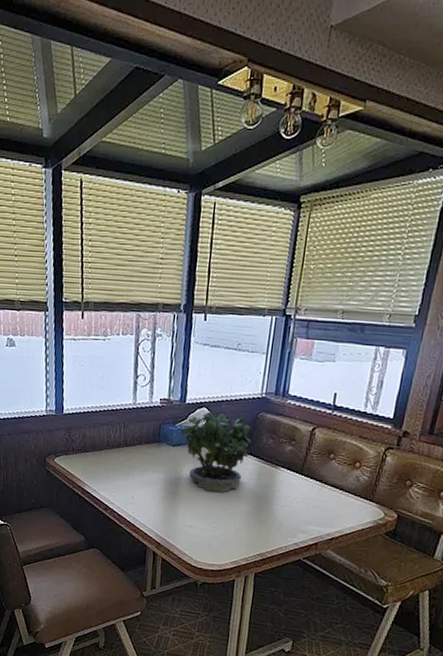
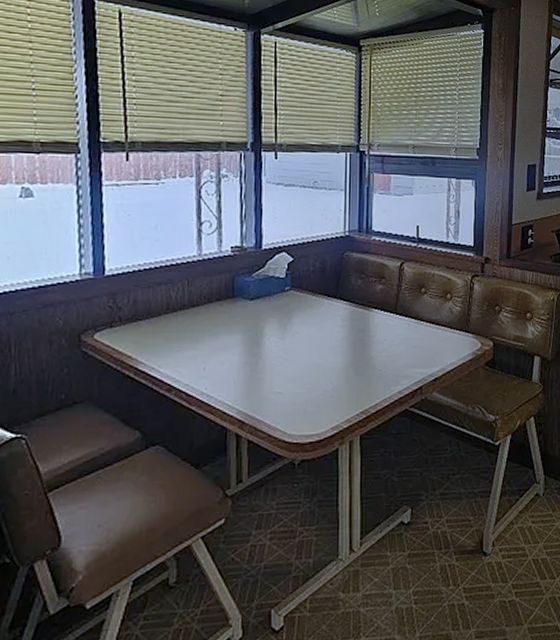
potted plant: present [180,405,251,493] -> none [258,247,339,348]

